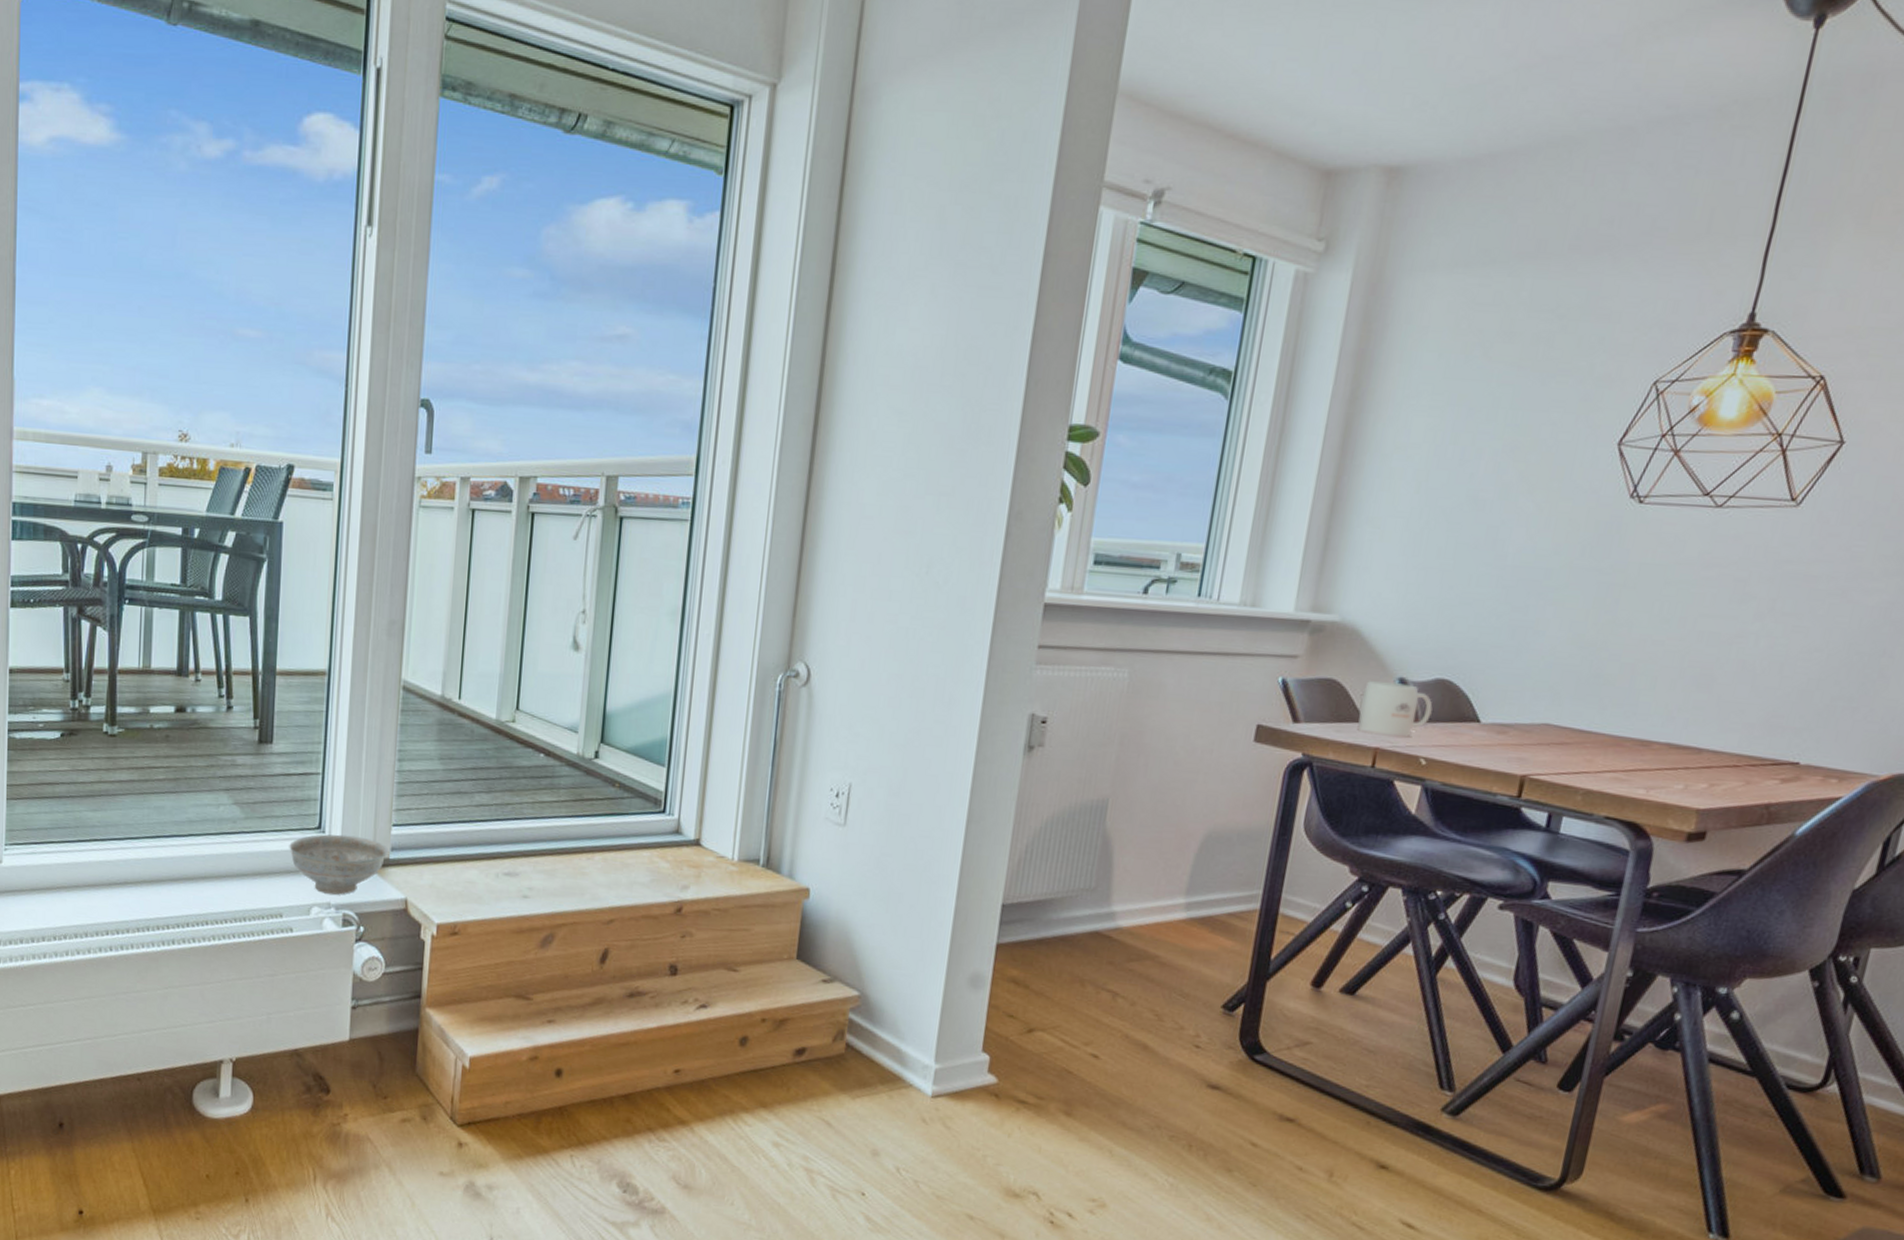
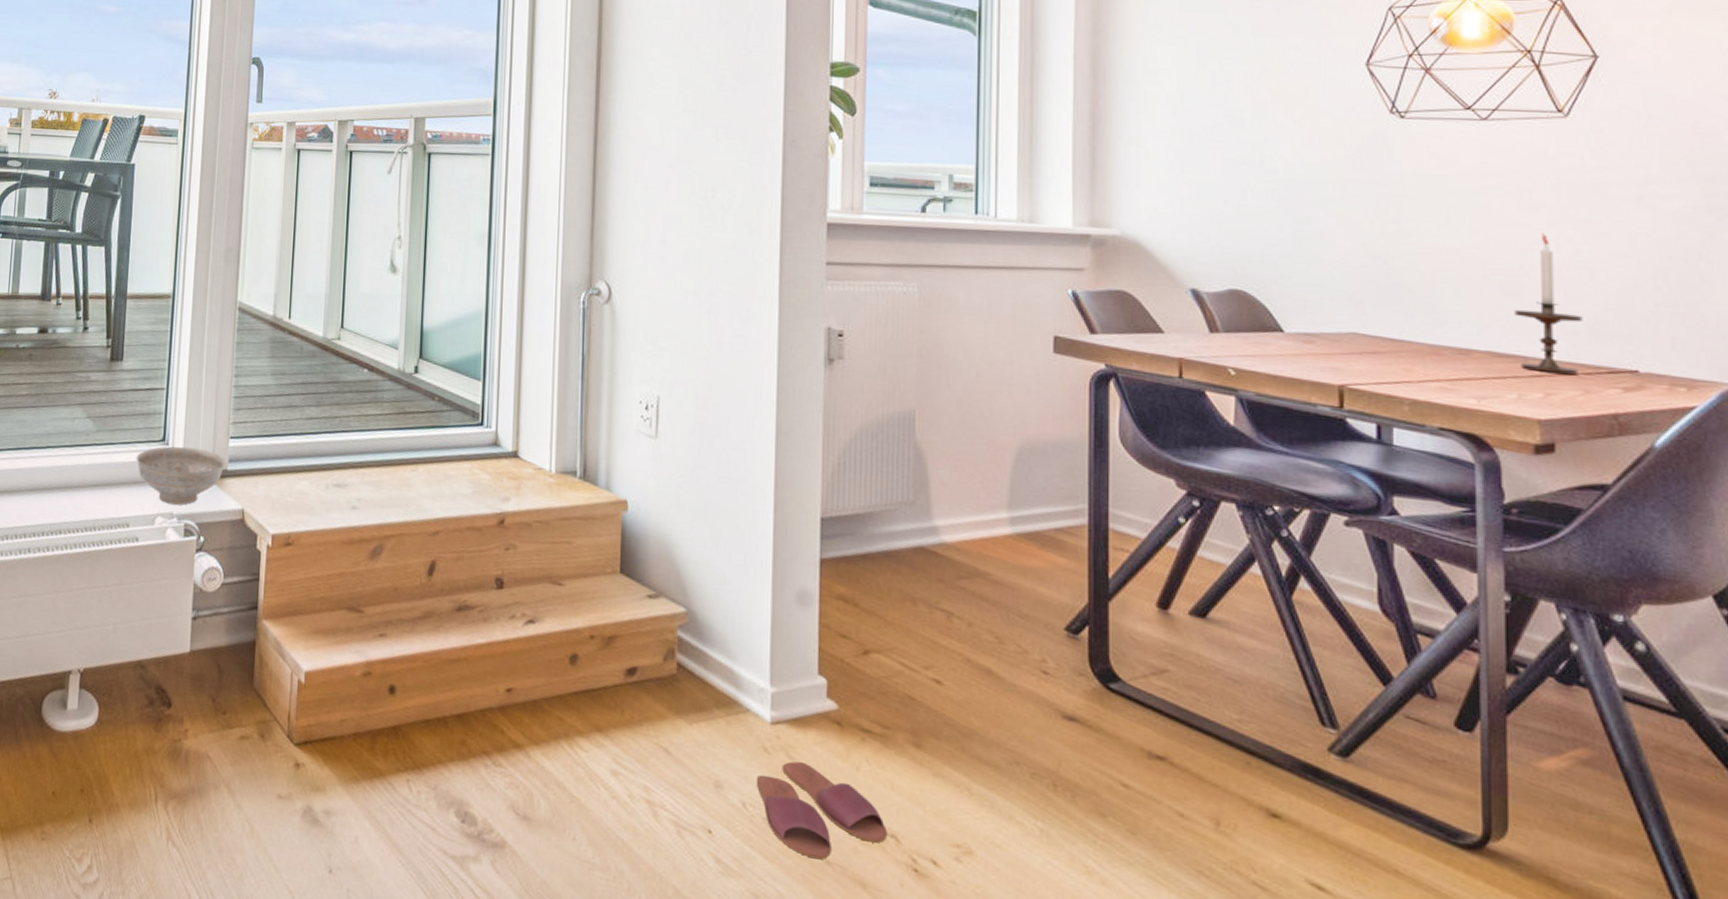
slippers: none [911,1130,1030,1216] -> present [756,761,887,860]
mug: present [1357,681,1433,739] -> none [1156,292,1231,349]
candlestick: none [1694,626,1763,767] -> present [1514,233,1583,376]

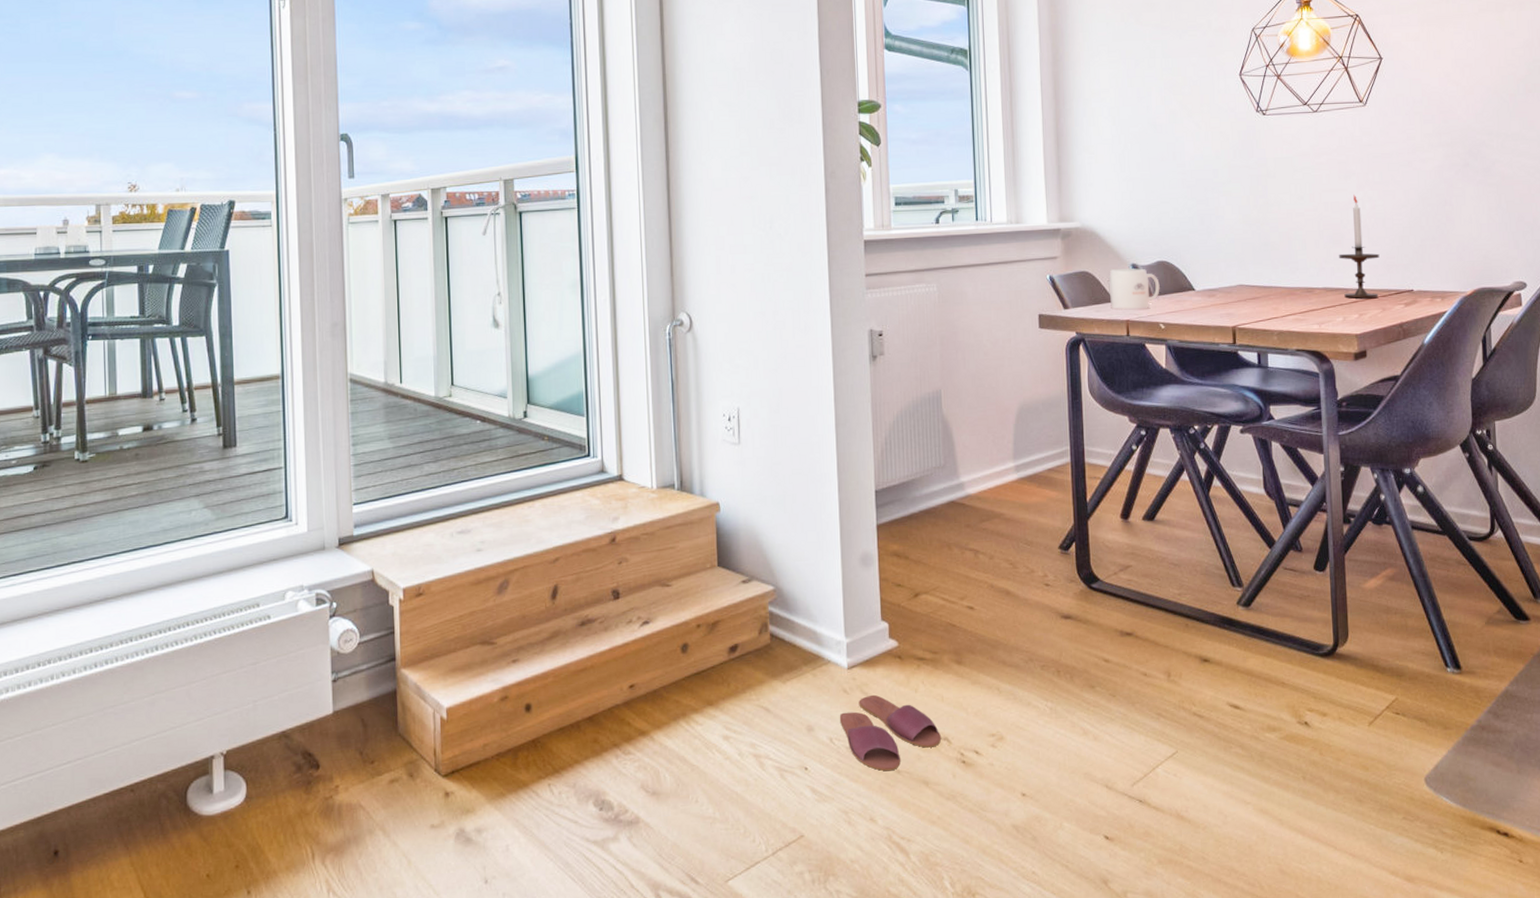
decorative bowl: present [136,446,226,505] -> none [260,519,352,577]
mug: none [1156,292,1231,349] -> present [1108,268,1160,311]

